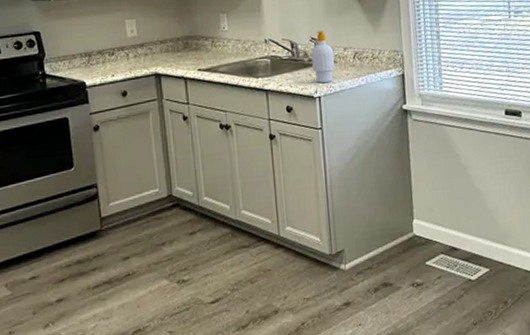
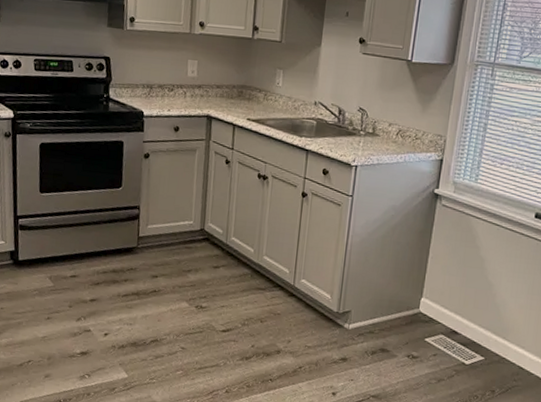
soap bottle: present [311,30,336,83] -> none [355,102,379,154]

